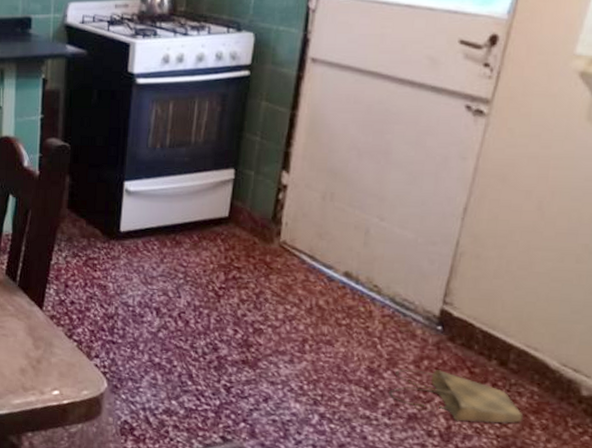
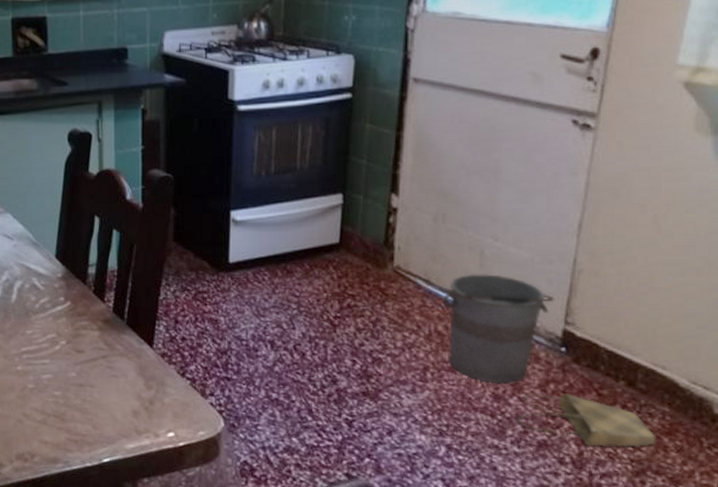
bucket: none [325,251,435,358] -> present [442,274,555,384]

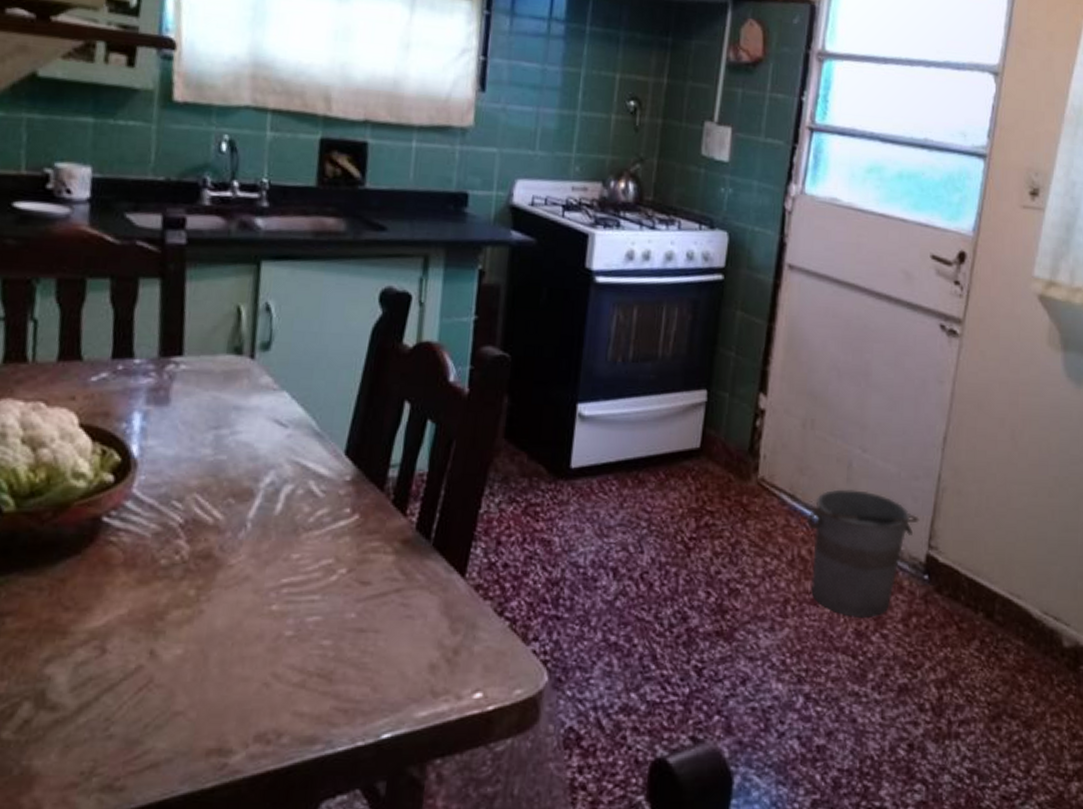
shopping bag: present [516,393,657,447] -> none [878,628,1012,689]

